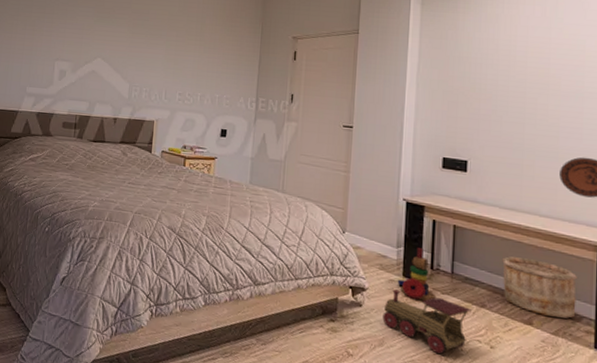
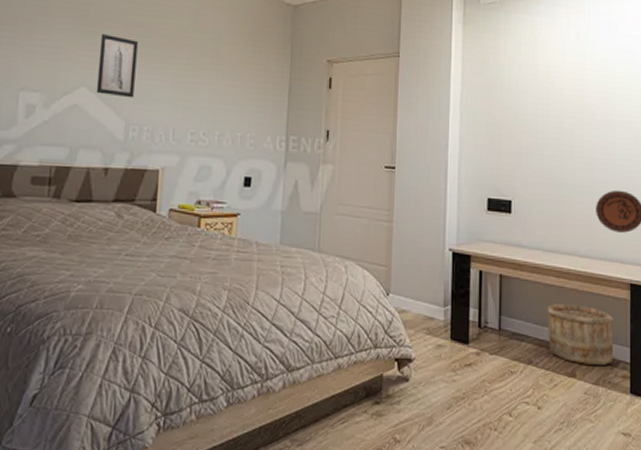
wall art: none [108,19,139,67] -> present [96,34,138,98]
toy train: present [382,289,472,355] -> none [431,356,519,425]
stacking toy: present [397,248,437,302] -> none [445,304,485,366]

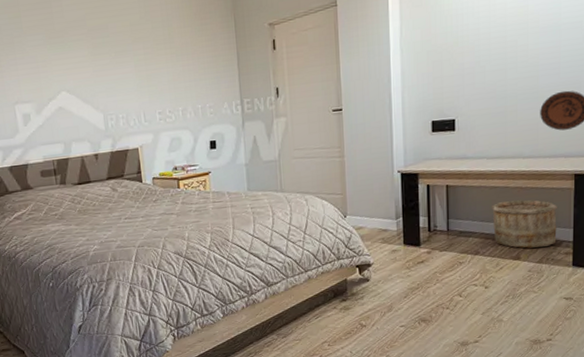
wall art: present [96,34,138,98] -> none [68,41,106,95]

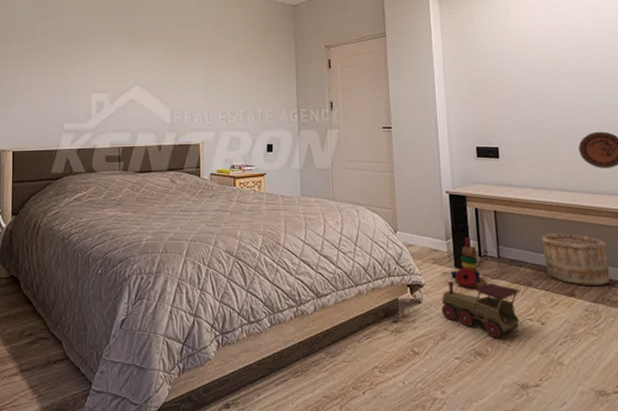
toy train: none [389,255,467,306] -> present [441,281,520,339]
stacking toy: none [399,214,436,263] -> present [450,237,488,289]

